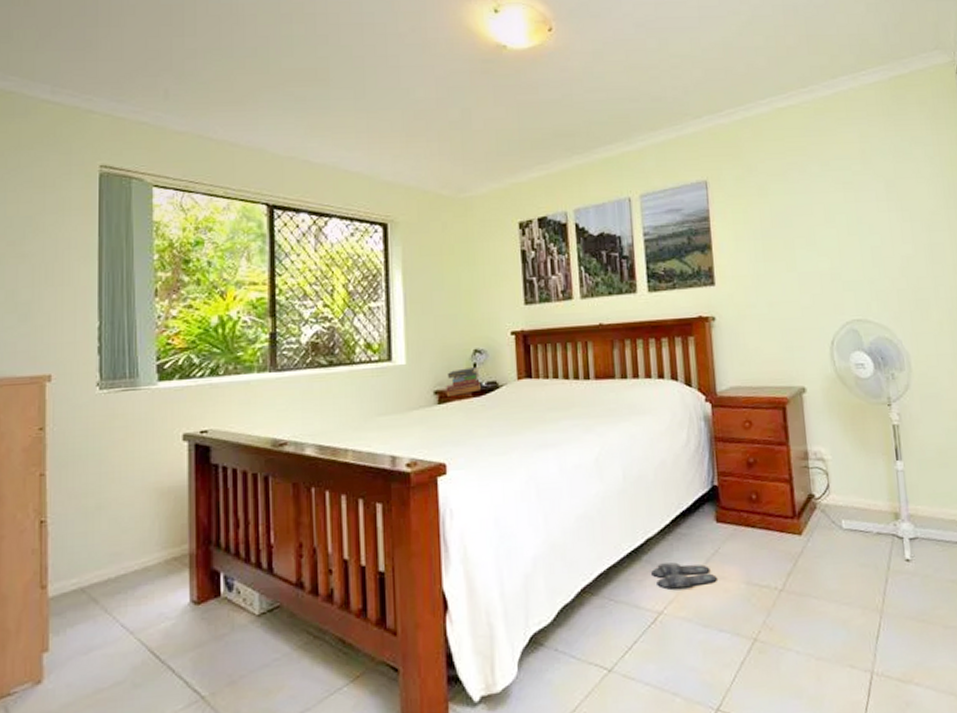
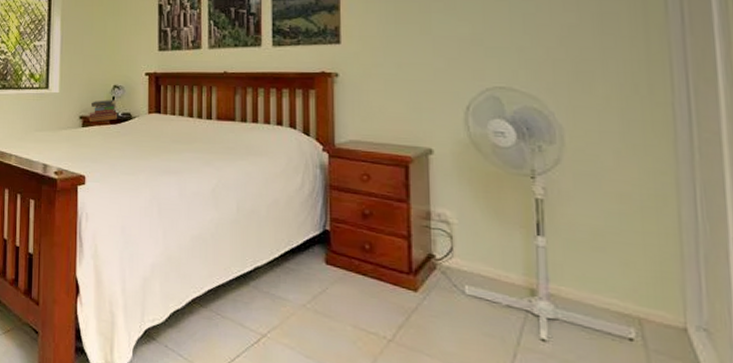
slippers: present [651,562,717,590] -> none [258,291,323,320]

